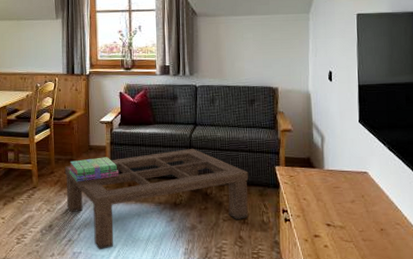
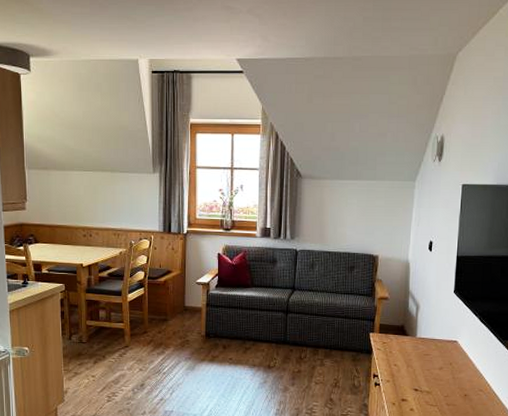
coffee table: present [64,149,249,250] -> none [158,313,343,410]
stack of books: present [68,157,119,182] -> none [162,318,214,343]

